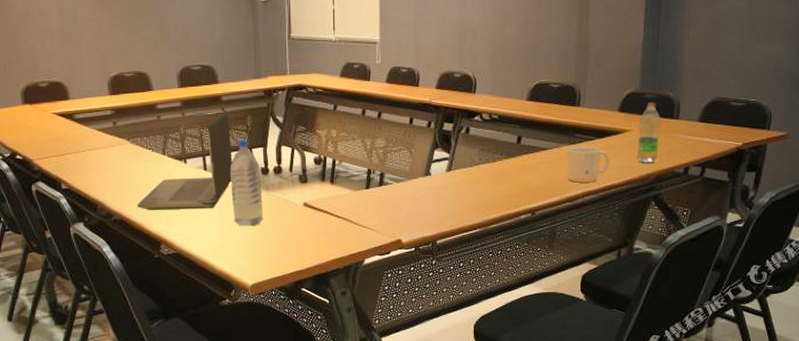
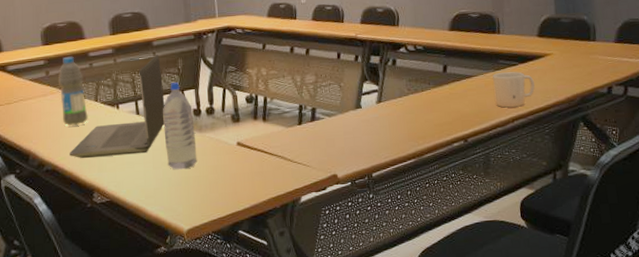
water bottle: none [126,107,156,178] -> present [58,56,88,126]
bottle: present [637,102,661,163] -> none [558,26,581,85]

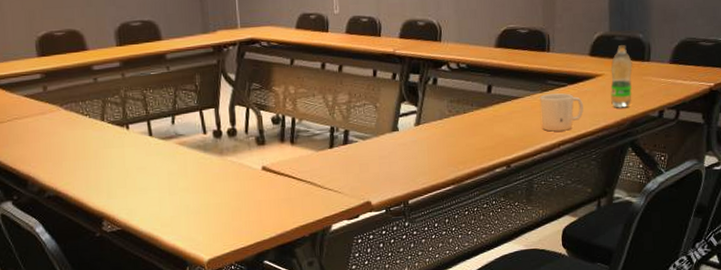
water bottle: present [58,56,88,126] -> none [58,69,94,148]
laptop computer: present [70,55,165,158] -> none [74,69,181,183]
water bottle: present [163,81,197,170] -> none [179,100,218,197]
bottle: none [558,26,581,85] -> present [610,45,633,108]

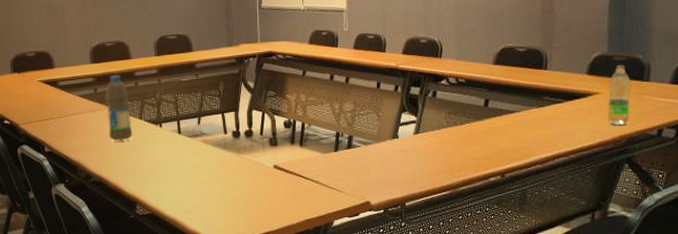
water bottle: none [58,69,94,148] -> present [106,75,133,142]
mug: present [539,92,584,132] -> none [535,108,579,145]

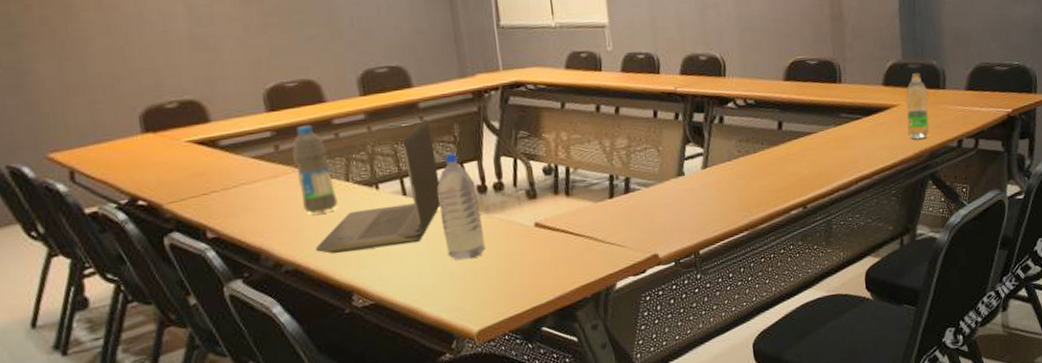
laptop computer: none [115,77,206,172] -> present [316,119,441,254]
water bottle: none [203,104,235,188] -> present [437,152,486,261]

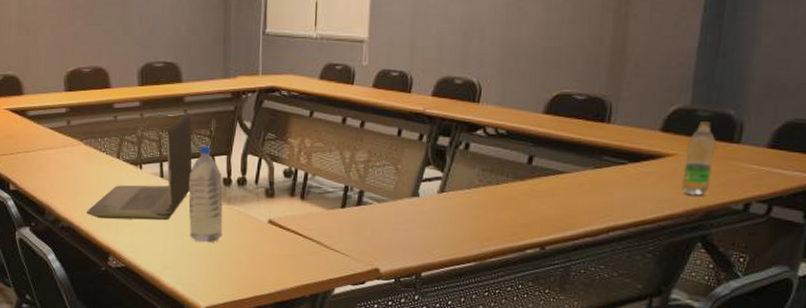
water bottle: present [292,124,338,214] -> none [80,106,109,183]

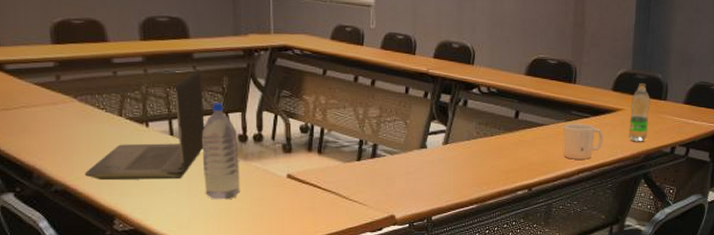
mug: none [588,170,645,215] -> present [562,123,603,160]

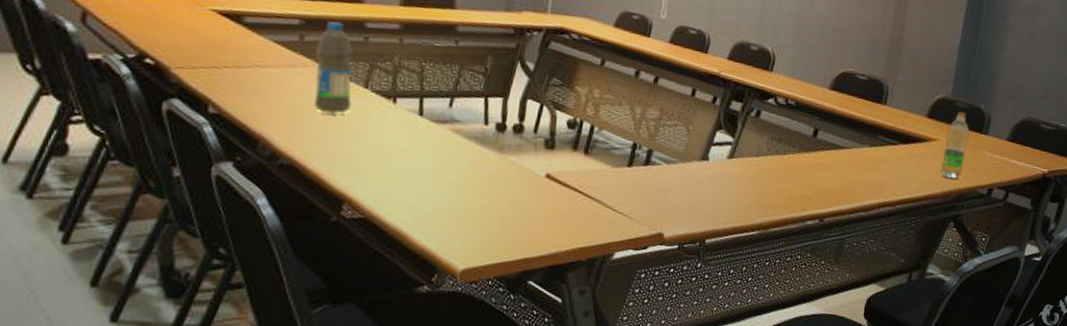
water bottle: none [73,60,110,142] -> present [314,21,353,114]
laptop computer: present [85,69,205,180] -> none [317,44,463,166]
water bottle: present [202,102,240,200] -> none [450,83,496,196]
mug: present [562,123,603,160] -> none [863,149,912,193]

